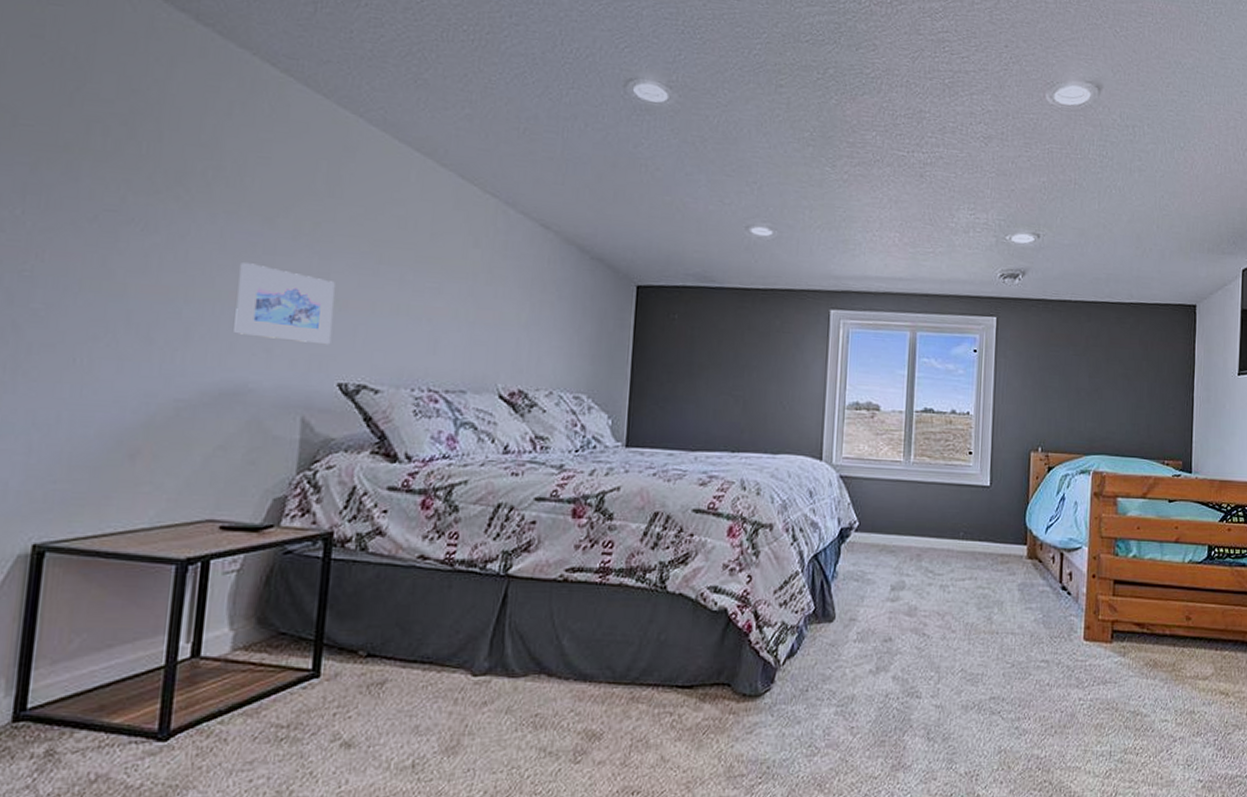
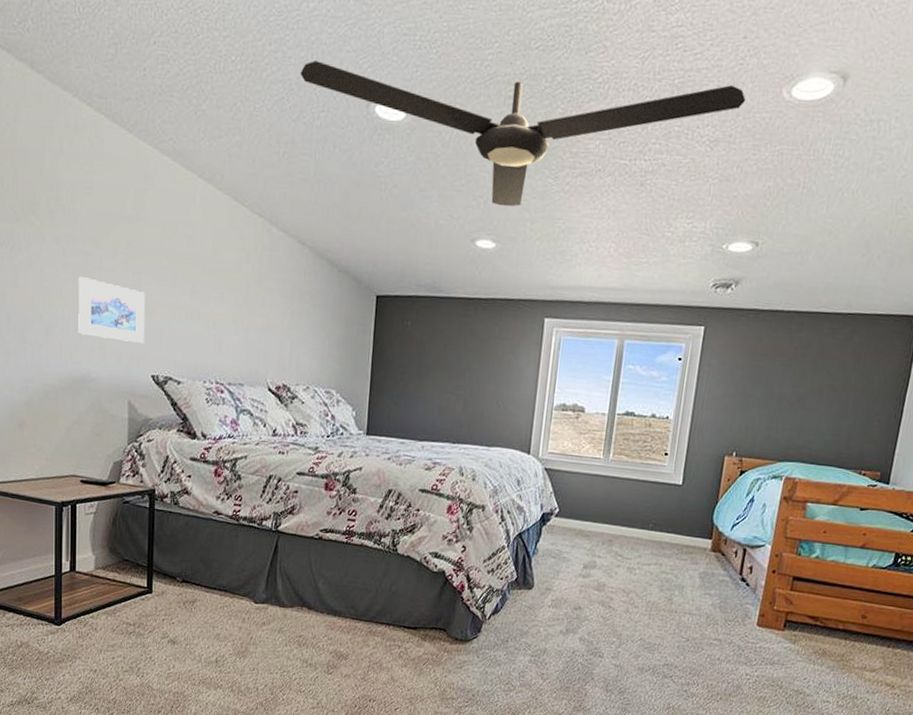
ceiling fan: none [545,36,1014,194] -> present [300,60,746,207]

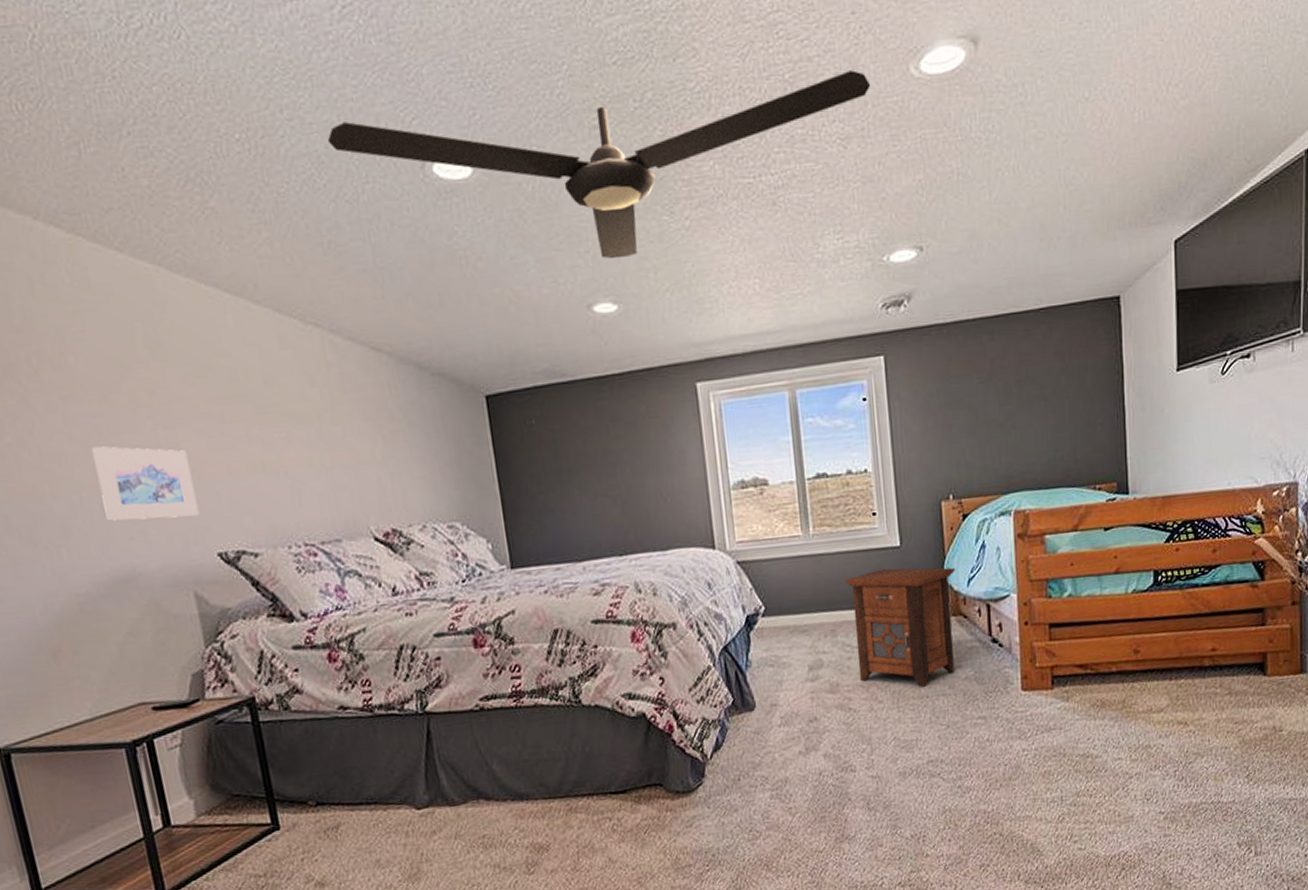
nightstand: none [623,500,725,604] -> present [844,567,956,688]

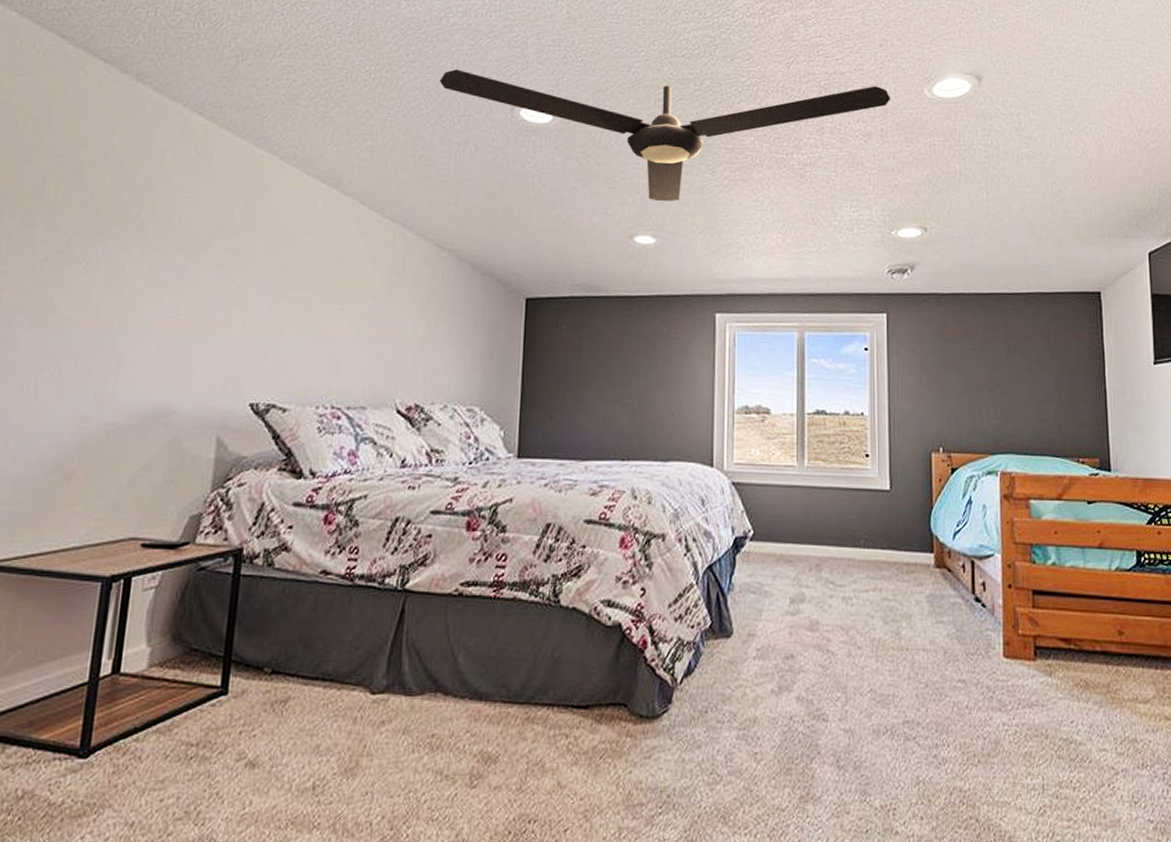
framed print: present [92,446,200,521] -> none [159,294,249,367]
nightstand: present [844,567,956,688] -> none [833,509,943,639]

